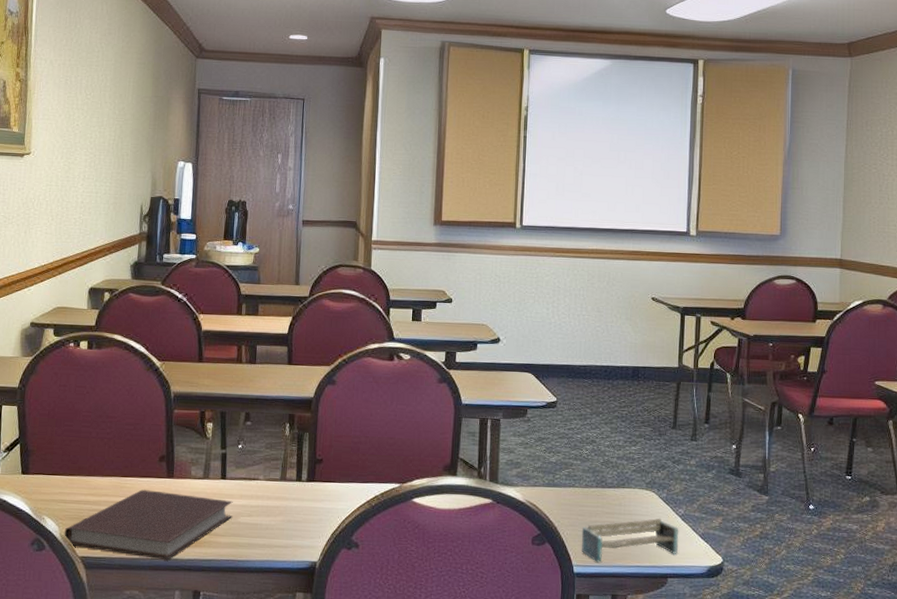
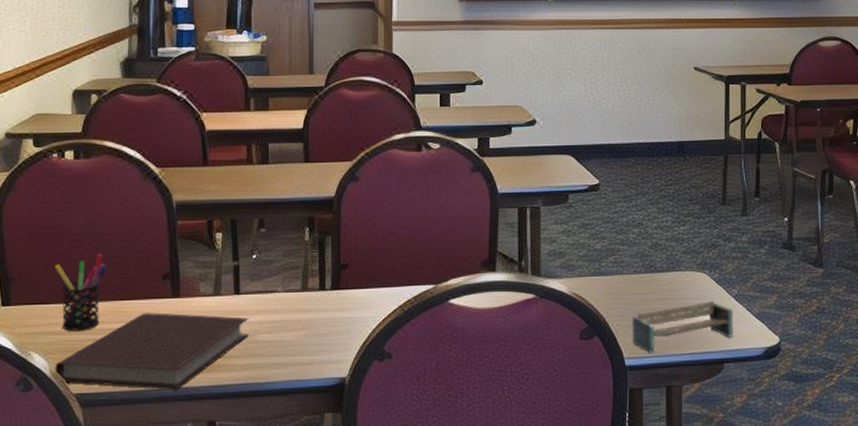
pen holder: none [67,434,113,501] -> present [54,253,108,331]

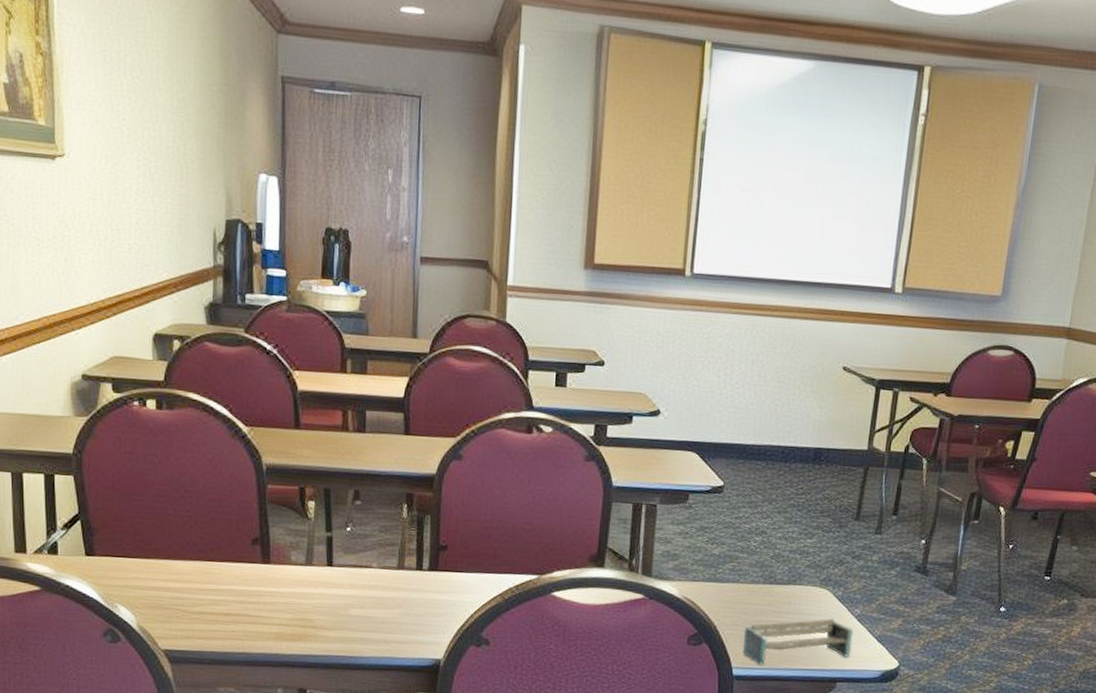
pen holder: present [54,253,108,331] -> none [139,511,194,588]
notebook: present [54,313,249,390] -> none [142,576,342,656]

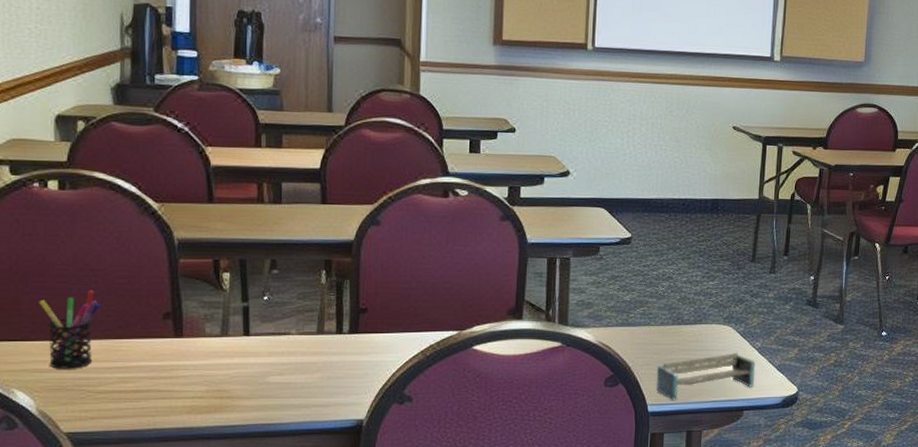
pen holder: none [139,511,194,588] -> present [39,290,100,369]

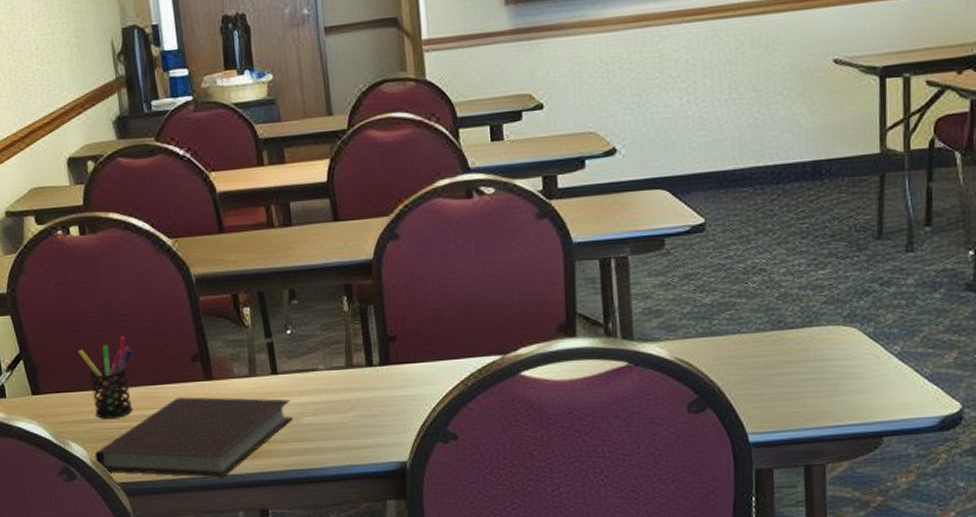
notebook: none [42,352,260,430] -> present [94,397,293,478]
shelf: present [656,352,756,400] -> none [755,360,896,426]

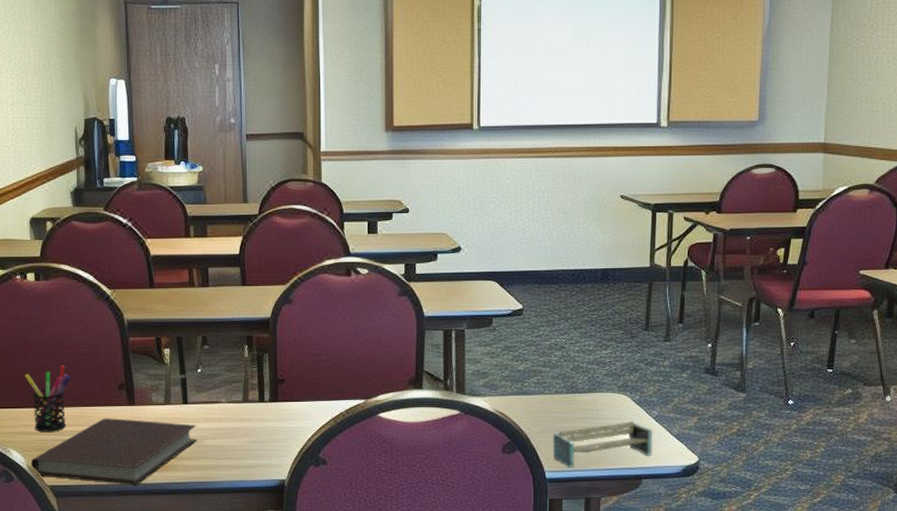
shelf: none [755,360,896,426] -> present [552,420,653,467]

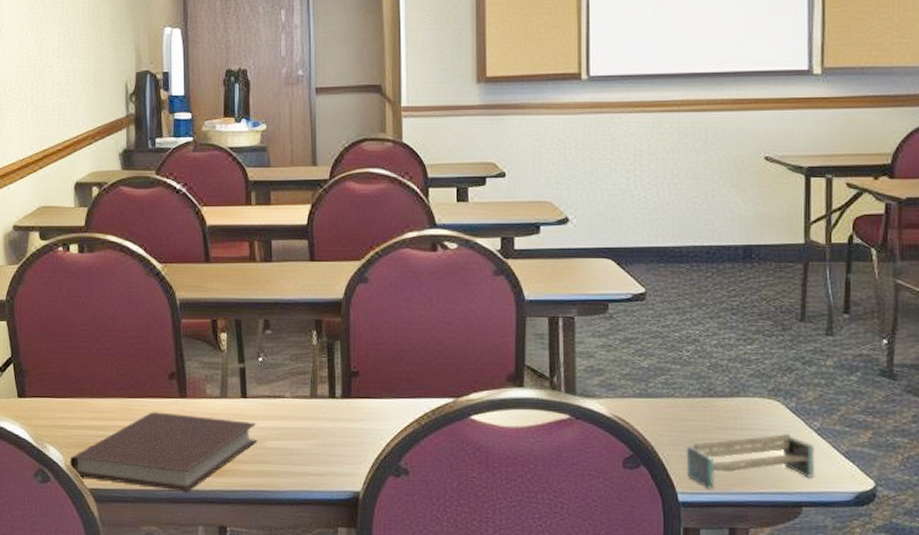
pen holder: present [24,365,70,432] -> none [65,349,115,426]

